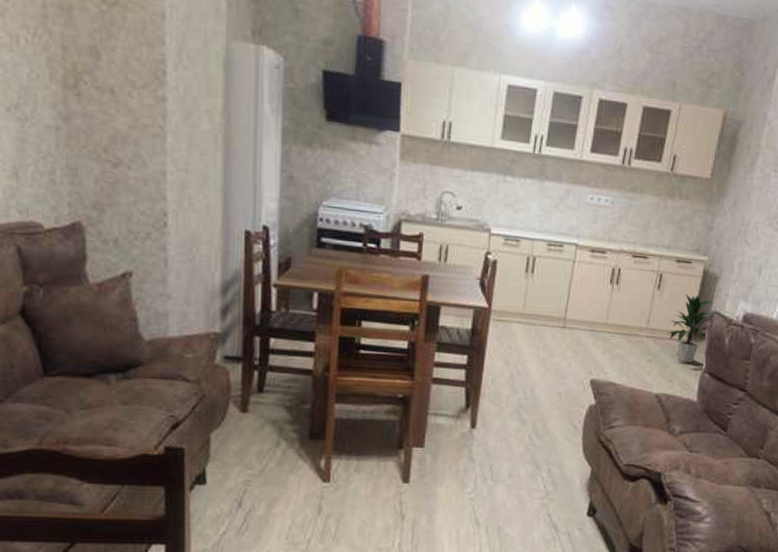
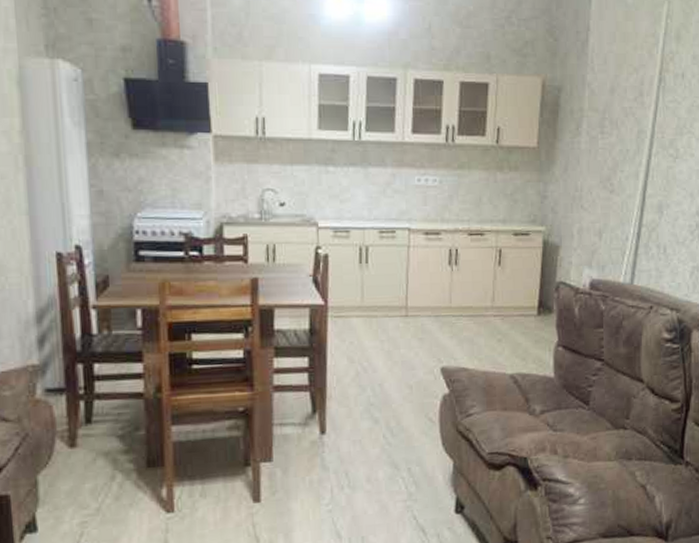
indoor plant: present [668,294,714,363] -> none [515,266,558,338]

